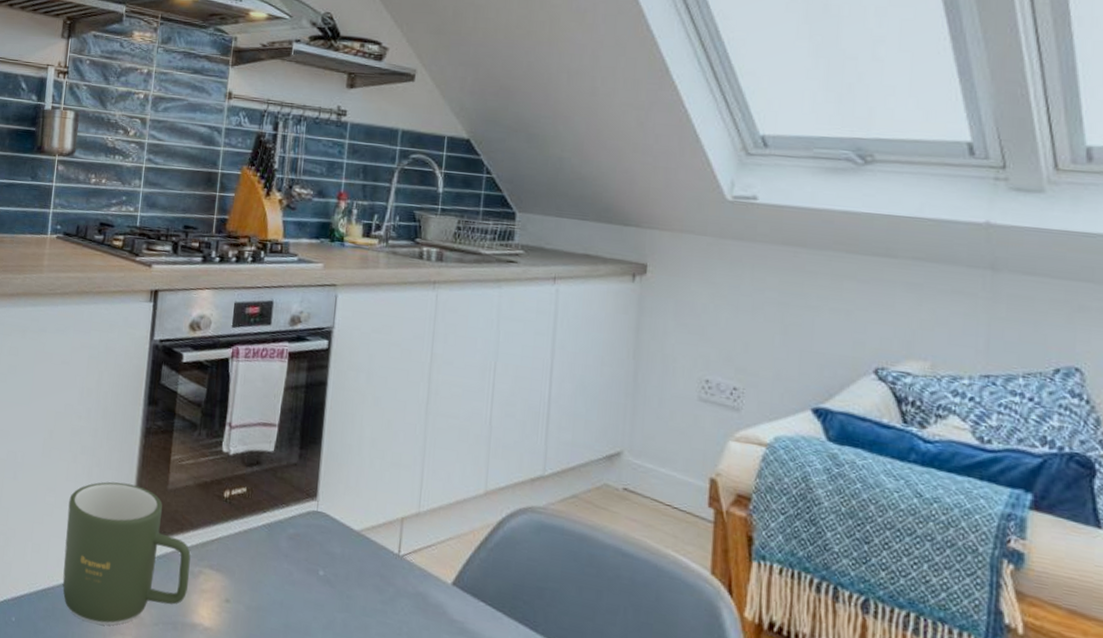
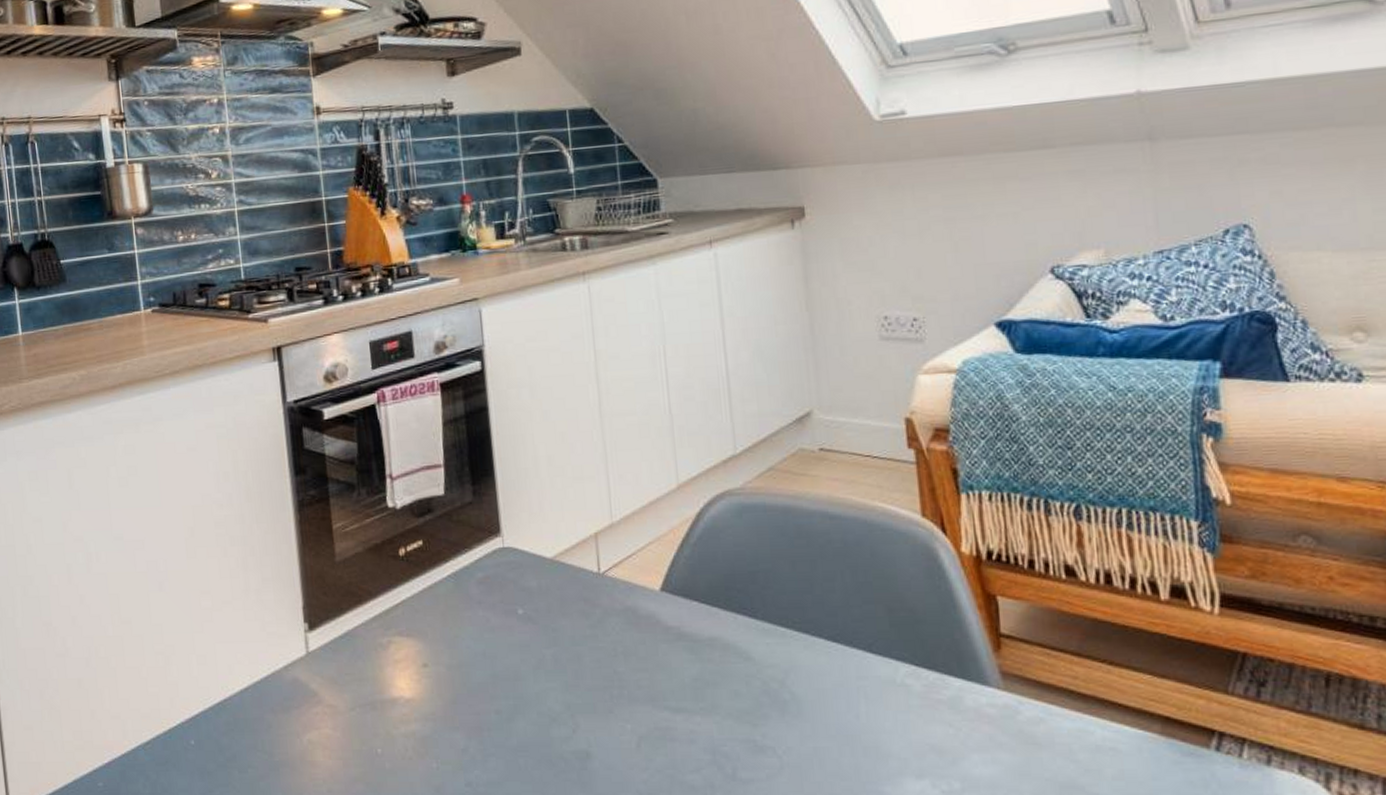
mug: present [62,481,191,626] -> none [228,566,380,726]

